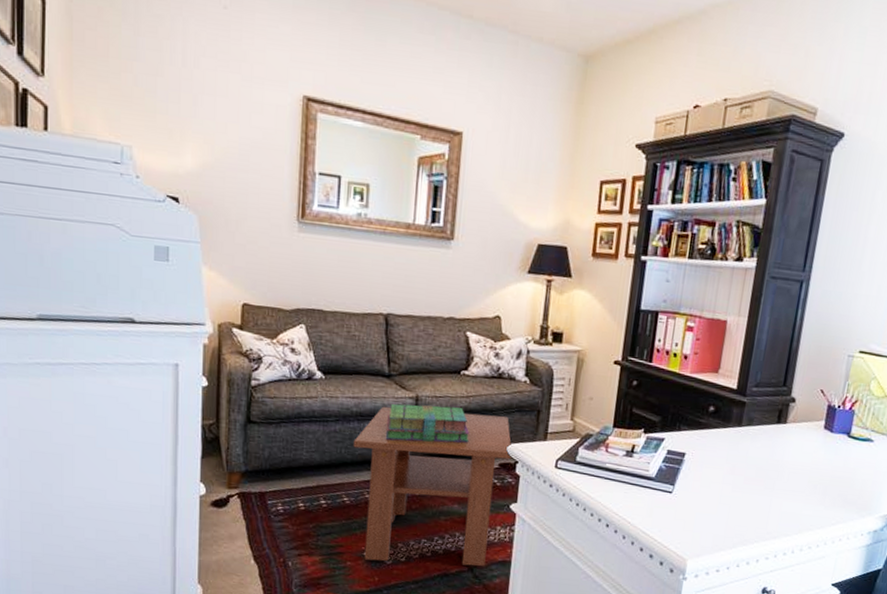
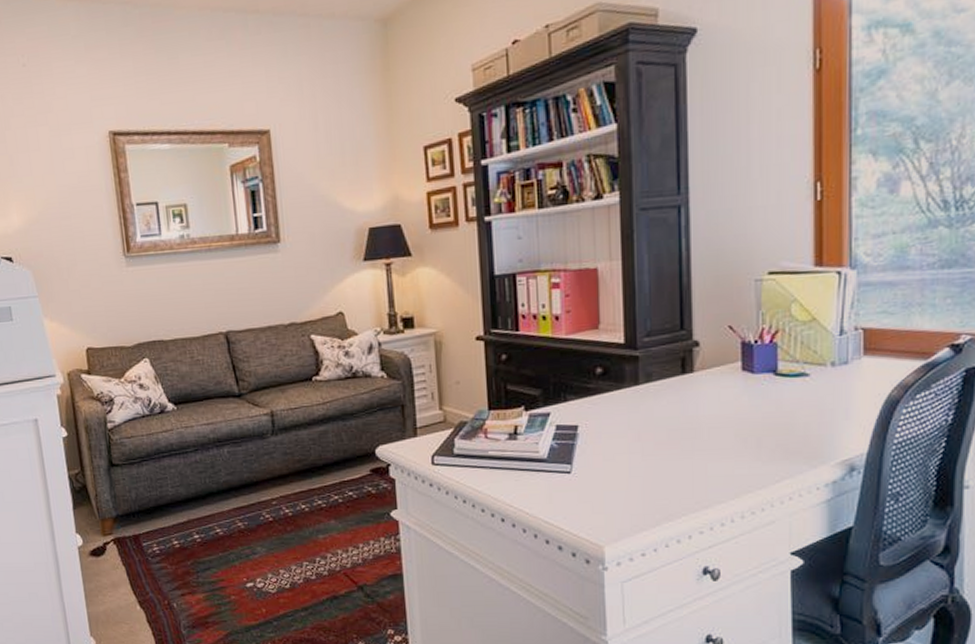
coffee table: present [353,406,512,566] -> none [216,418,382,592]
stack of books: present [385,403,470,443] -> none [244,416,334,462]

